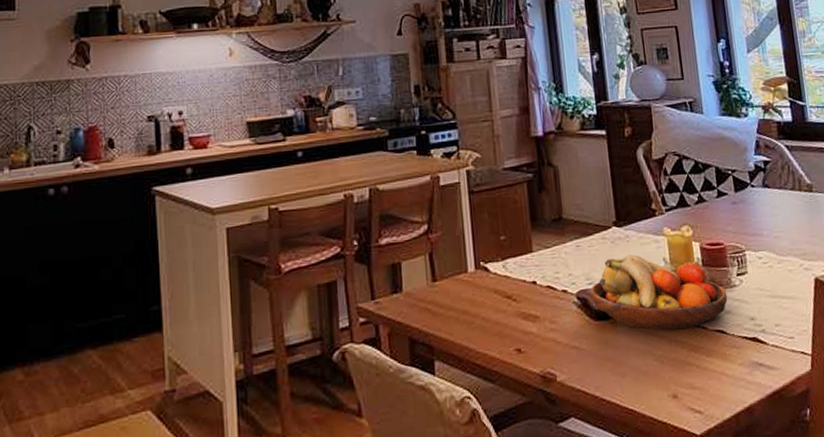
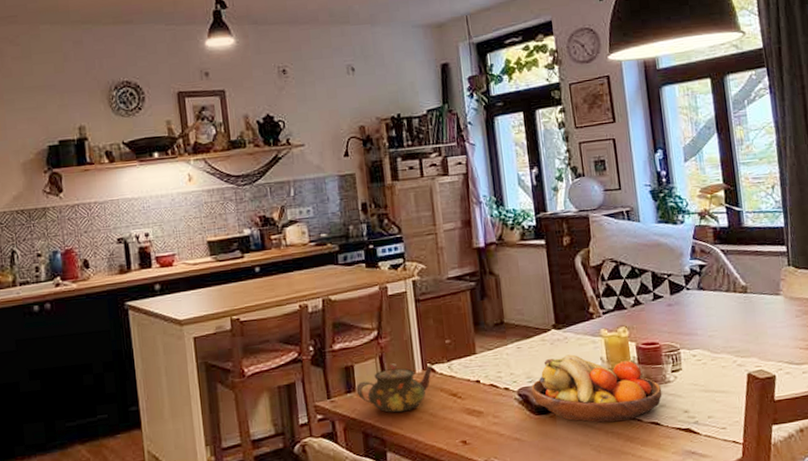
teapot: none [403,261,486,317] -> present [356,363,433,413]

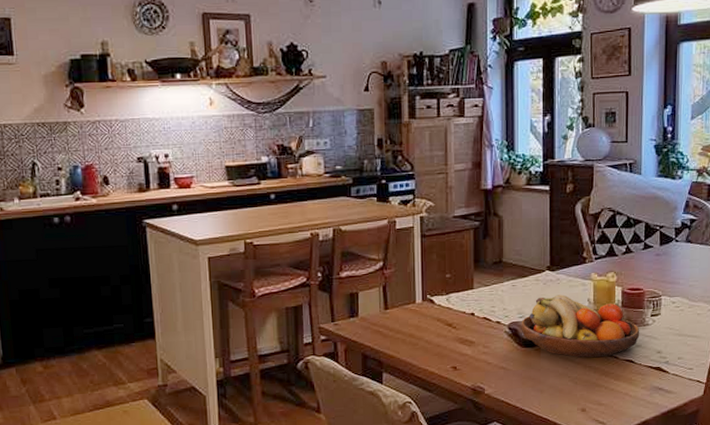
teapot: present [356,363,433,413] -> none [359,293,432,338]

